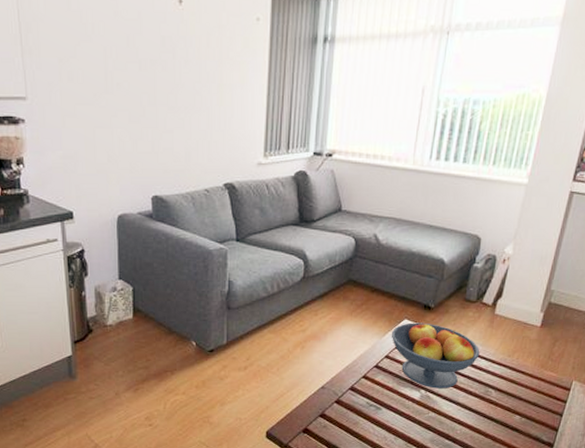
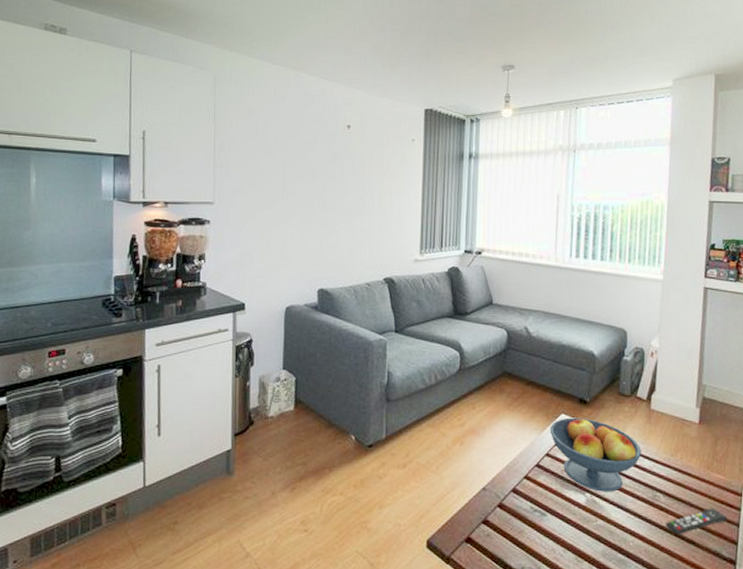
remote control: none [494,402,553,424] -> present [666,509,728,535]

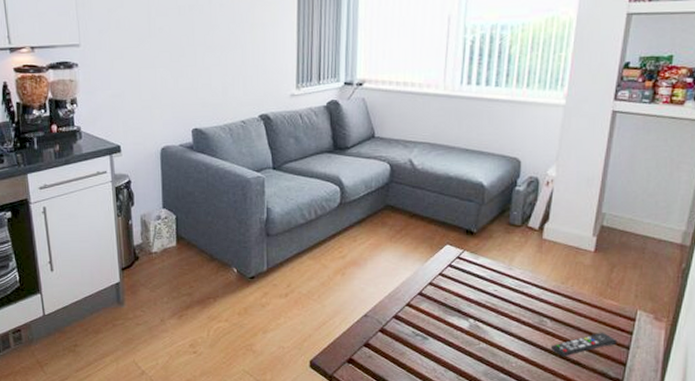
fruit bowl: present [549,417,642,492] -> none [433,248,530,318]

